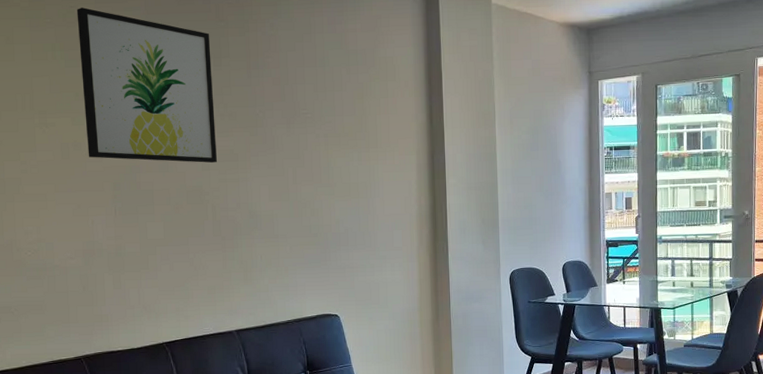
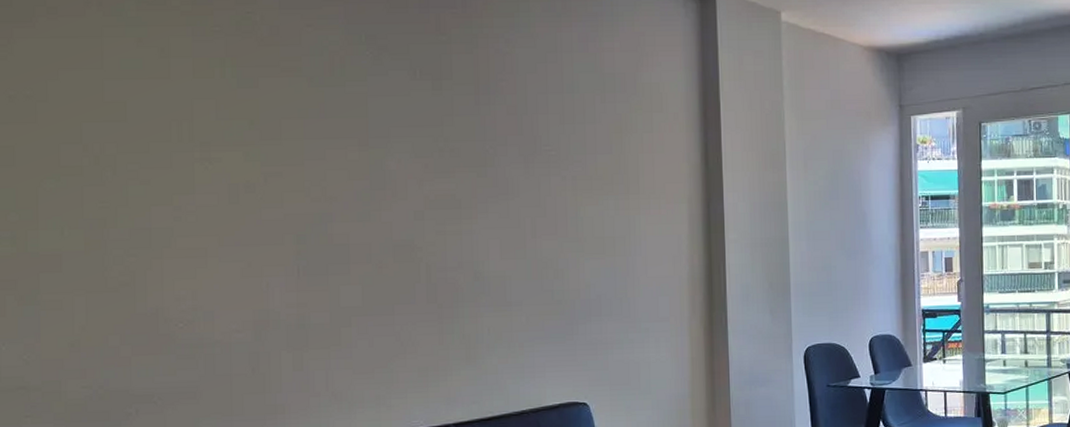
wall art: present [76,7,217,163] -> none [254,14,434,211]

